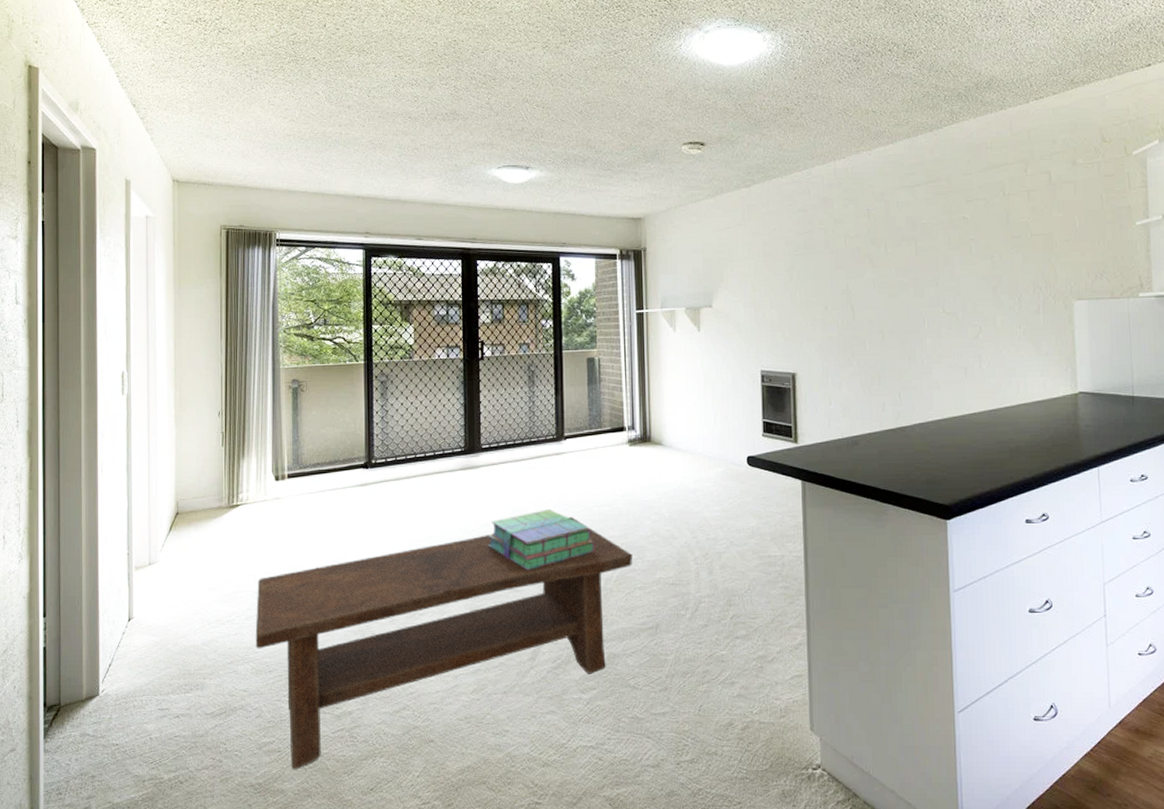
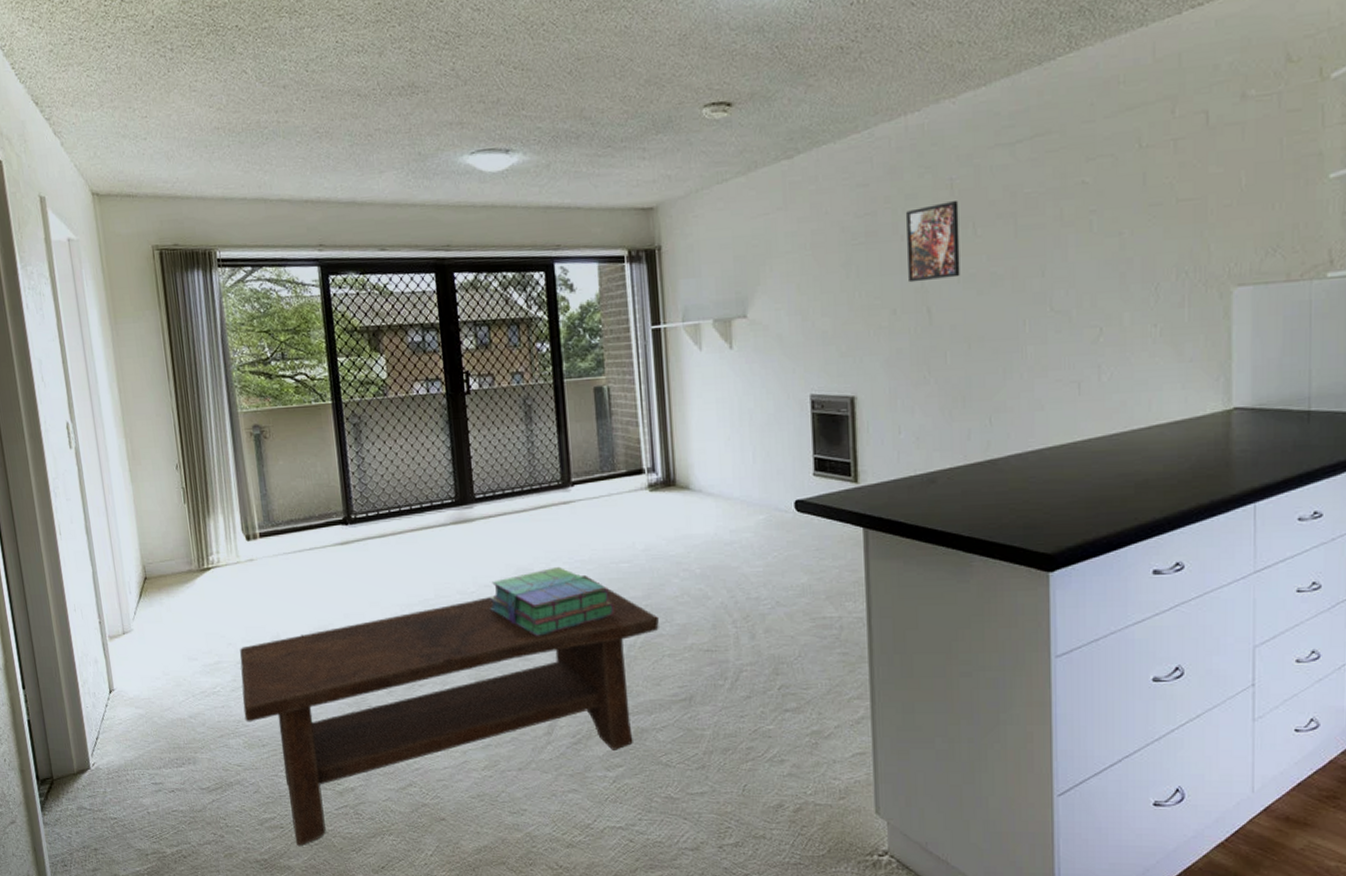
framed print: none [835,226,876,286] -> present [907,201,960,283]

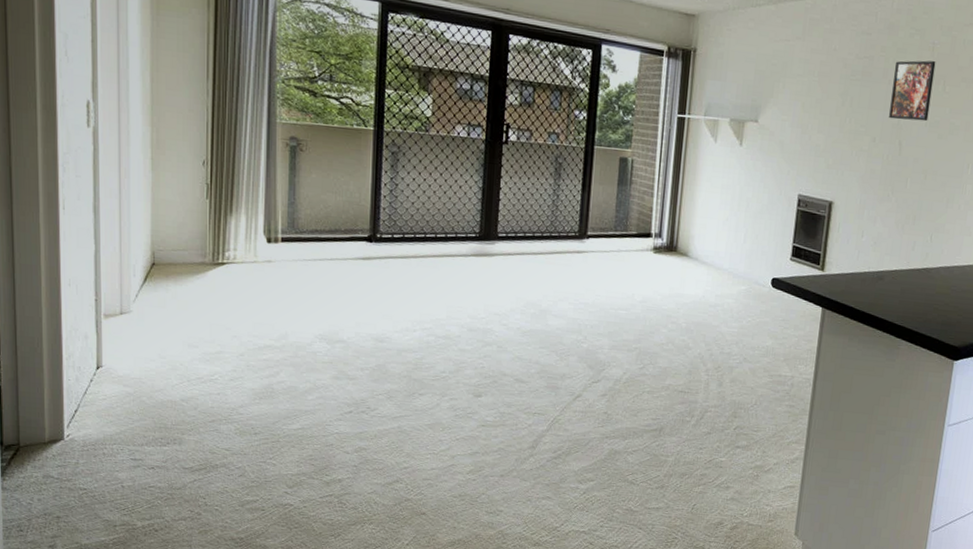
coffee table: present [240,576,659,847] -> none [240,316,644,529]
stack of books: present [489,566,615,637] -> none [497,305,608,364]

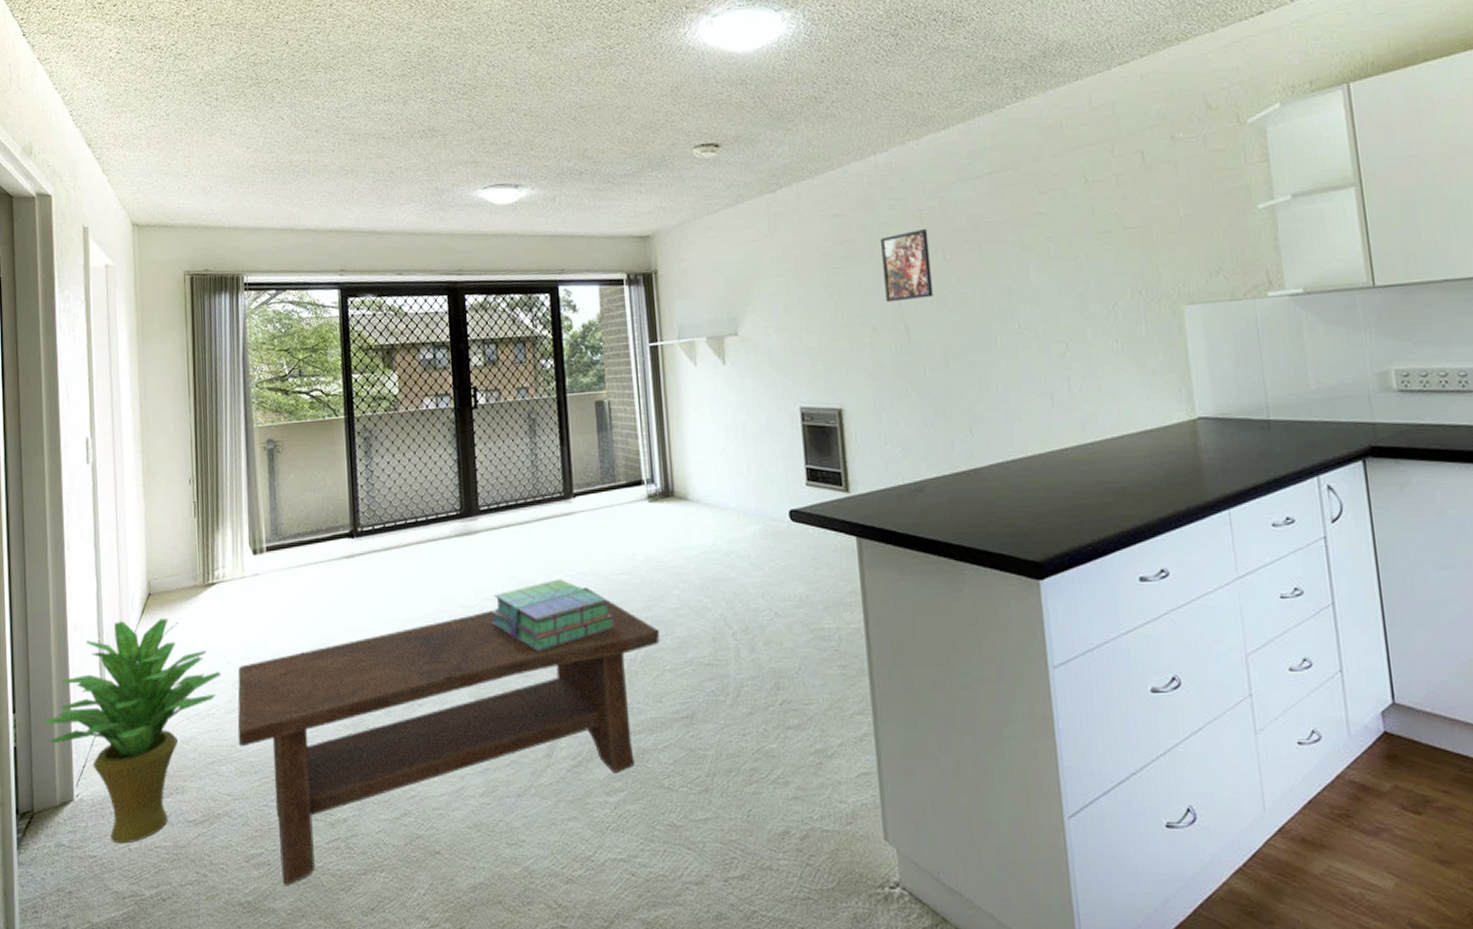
potted plant: none [34,284,226,481] -> present [45,618,221,844]
coffee table: none [240,316,644,529] -> present [237,588,660,886]
stack of books: none [497,305,608,364] -> present [491,578,616,652]

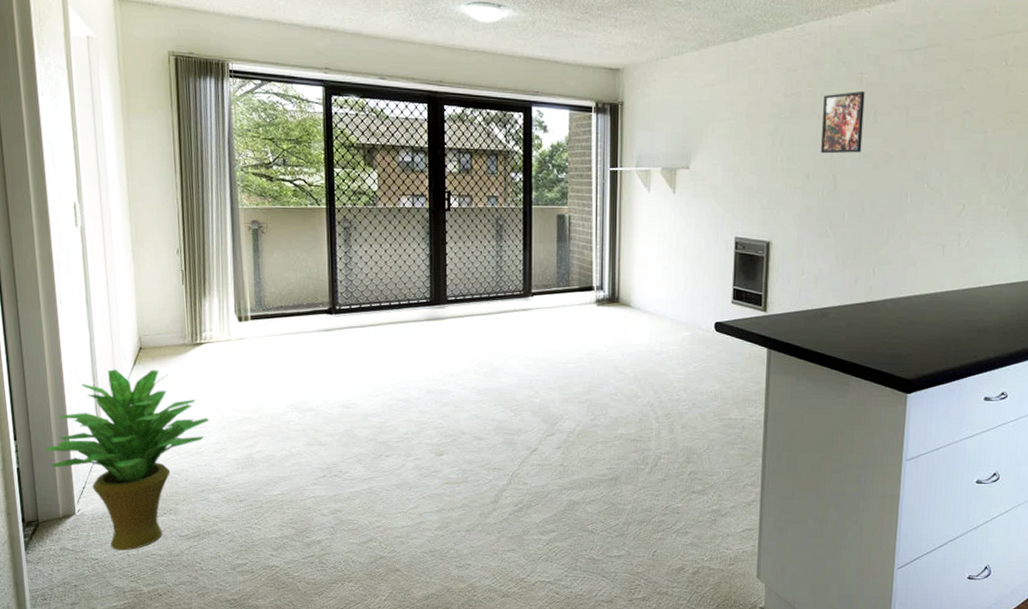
coffee table: present [237,588,660,886] -> none [224,372,595,589]
stack of books: present [491,578,616,652] -> none [453,362,559,421]

